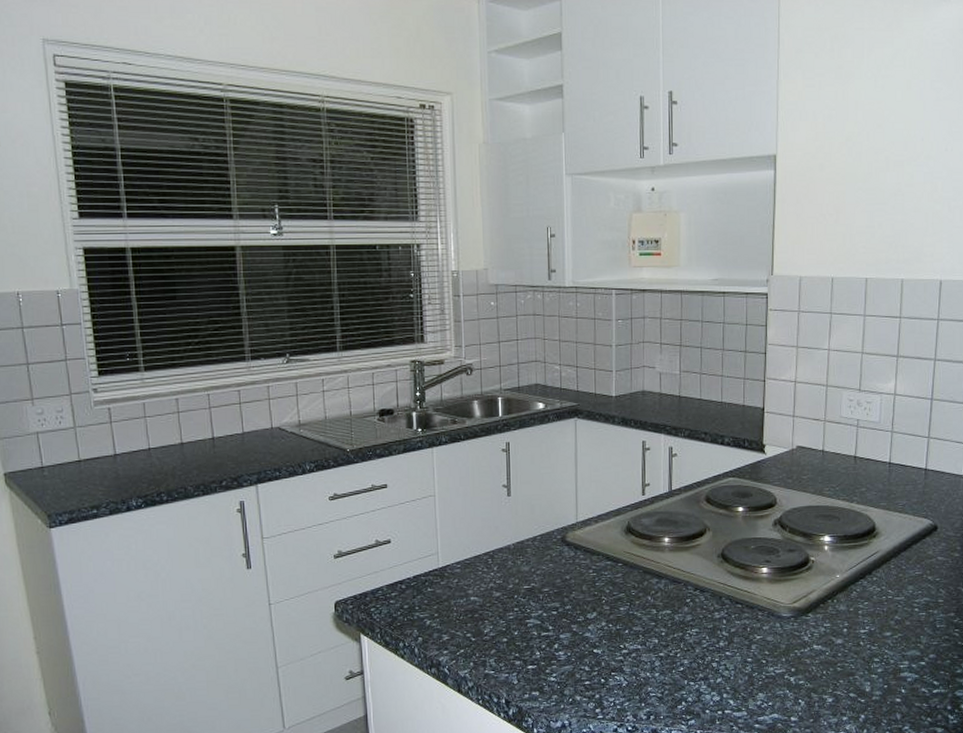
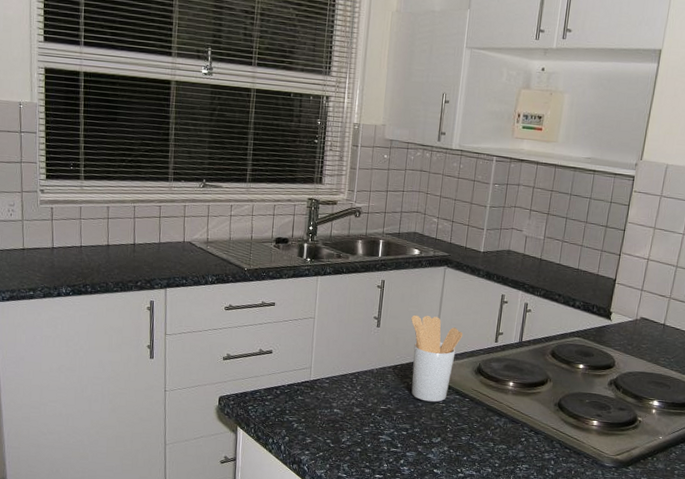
utensil holder: none [545,475,606,573] -> present [411,315,463,402]

